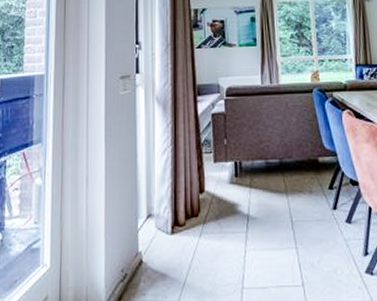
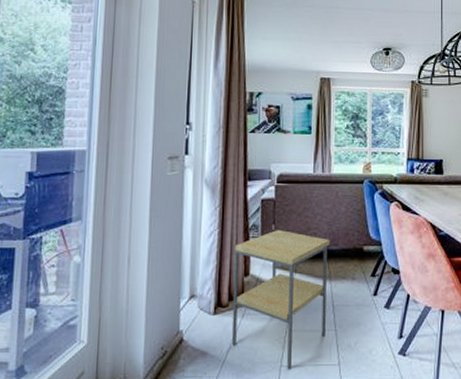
side table: none [188,144,286,292] -> present [232,230,330,370]

